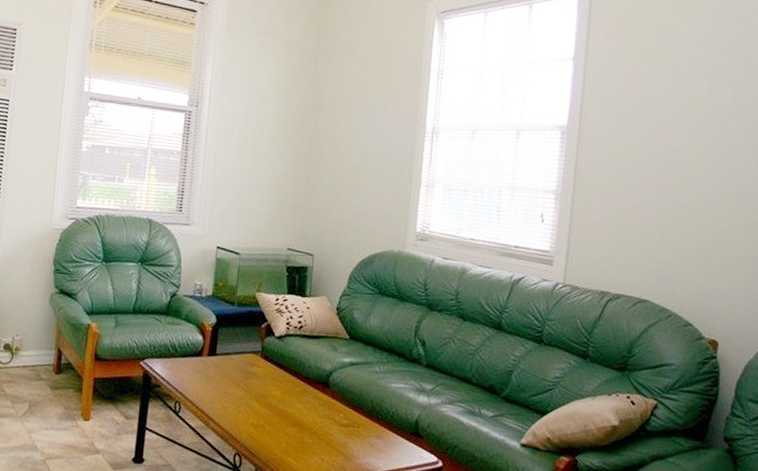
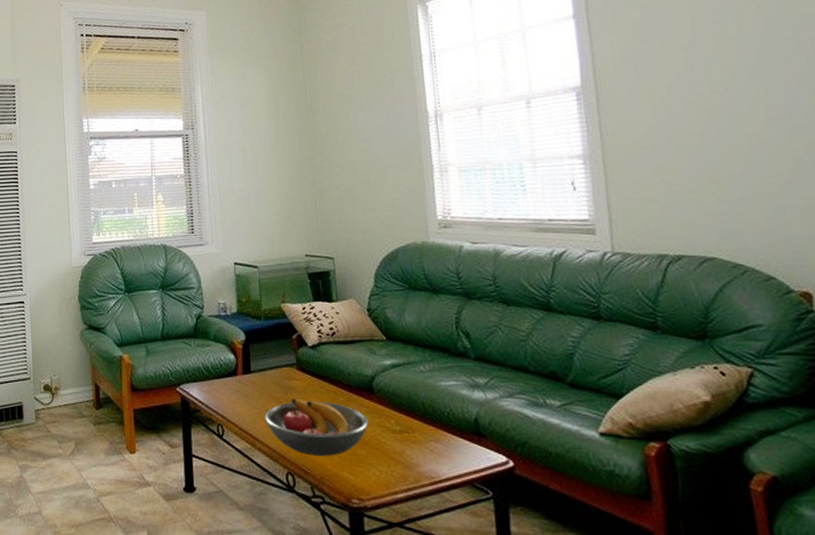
fruit bowl: none [221,383,320,442] -> present [263,398,369,456]

